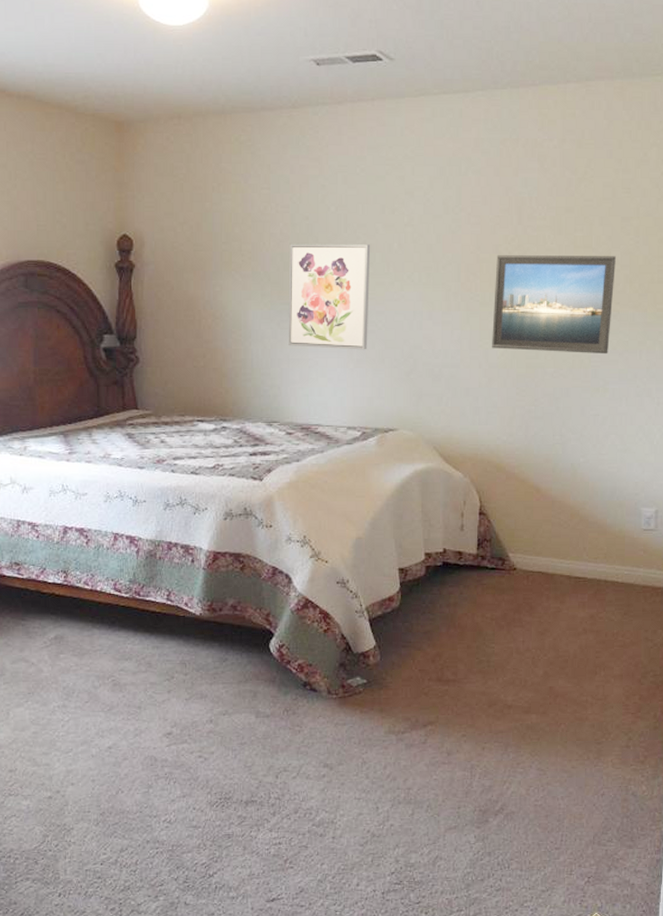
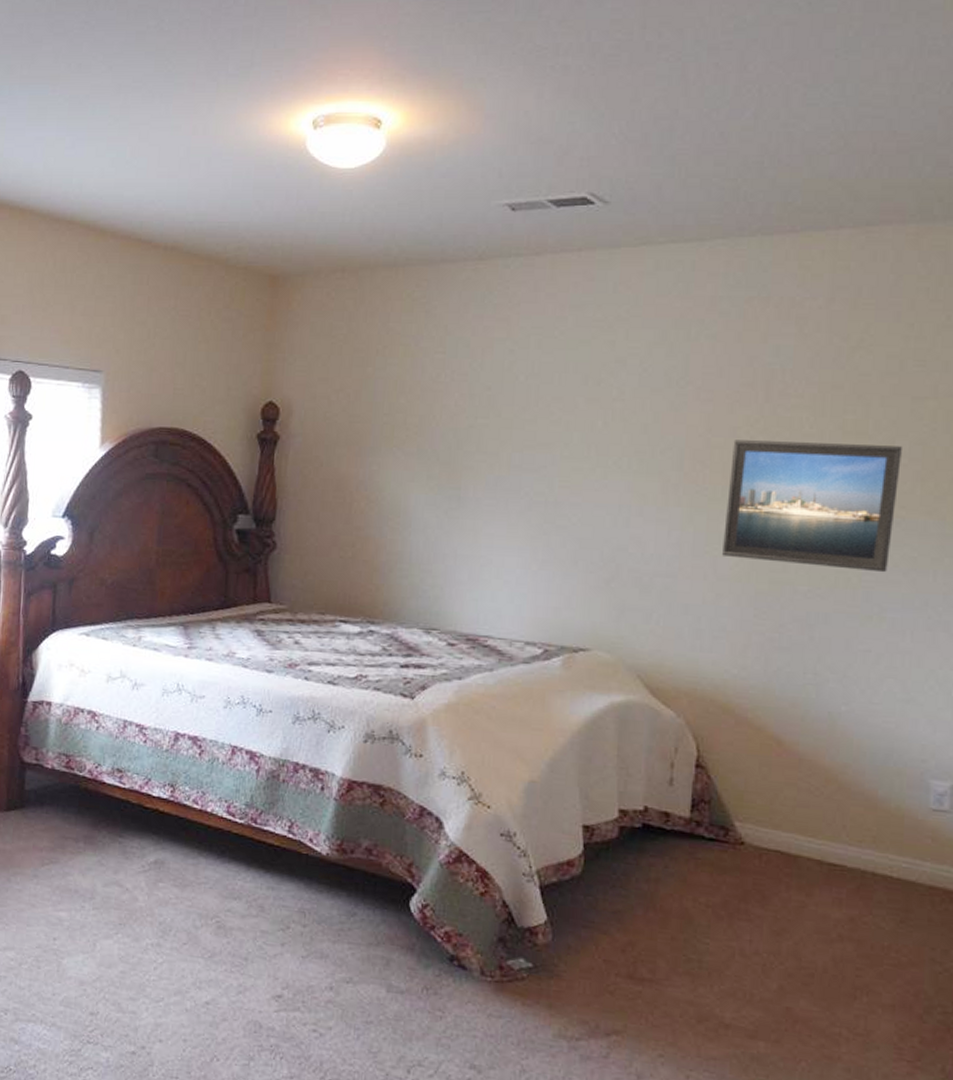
wall art: present [288,244,371,350] -> none [457,418,568,549]

